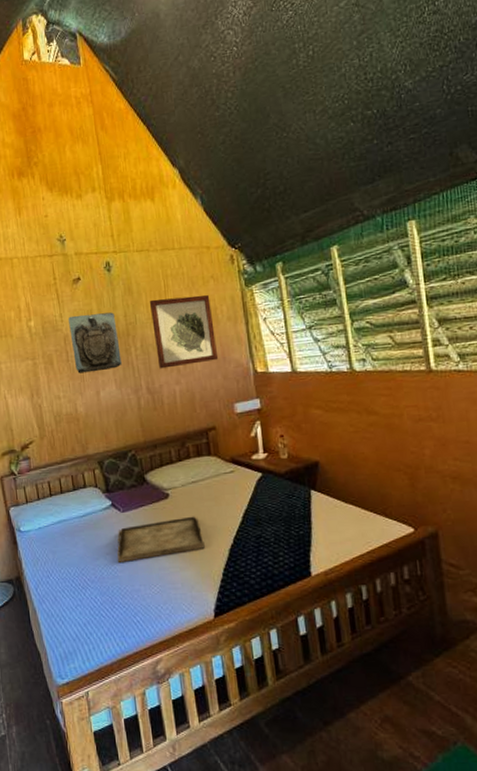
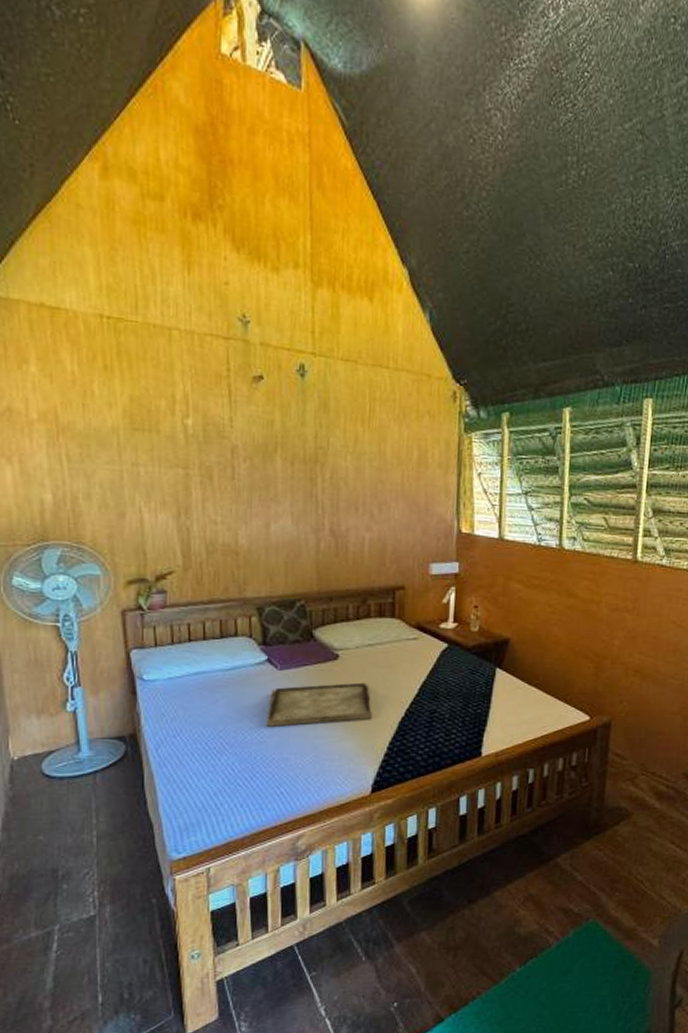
wall sculpture: present [68,312,122,374] -> none [240,422,304,500]
wall art: present [149,295,219,369] -> none [347,424,422,511]

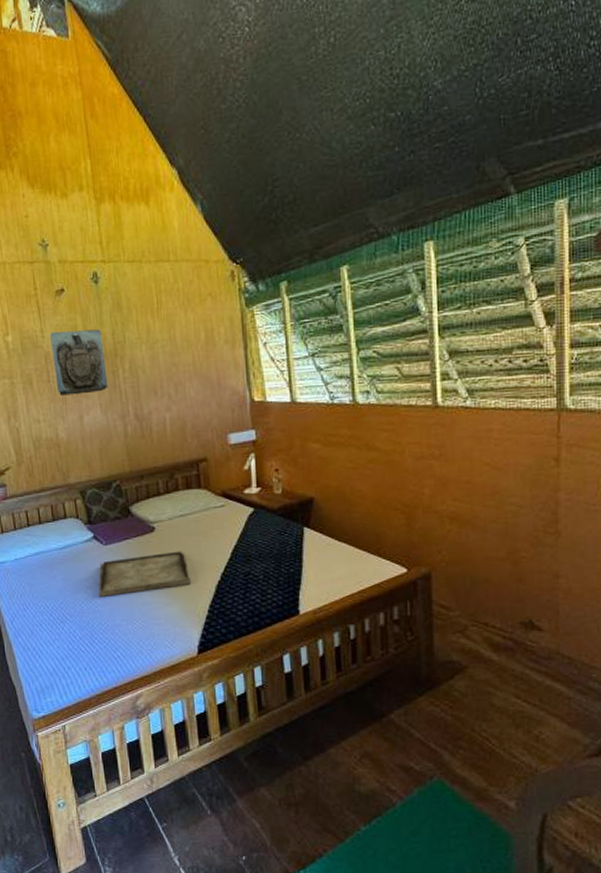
wall sculpture: none [240,422,304,500] -> present [50,329,108,396]

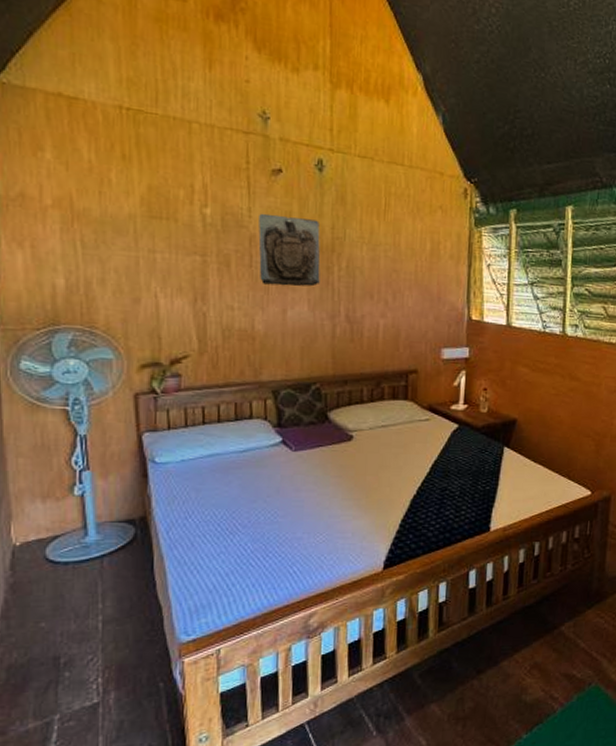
serving tray: present [98,551,191,597] -> none [279,462,385,507]

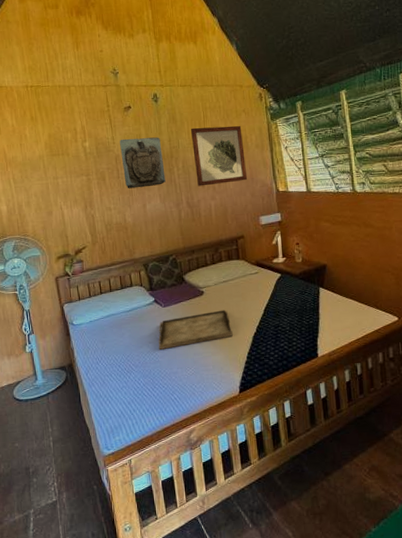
serving tray: none [279,462,385,507] -> present [158,309,233,350]
wall art: none [363,216,435,299] -> present [190,125,248,187]

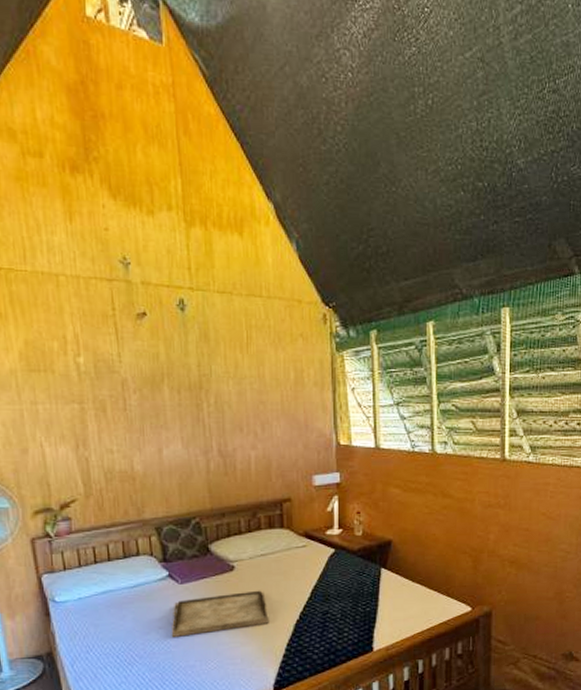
wall sculpture: present [120,137,166,189] -> none [129,357,191,426]
wall art: present [190,125,248,187] -> none [228,351,301,430]

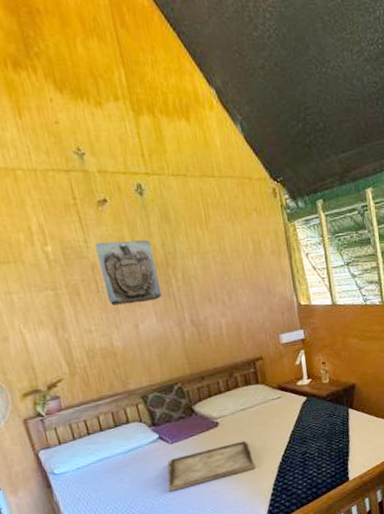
wall sculpture: none [129,357,191,426] -> present [95,240,162,306]

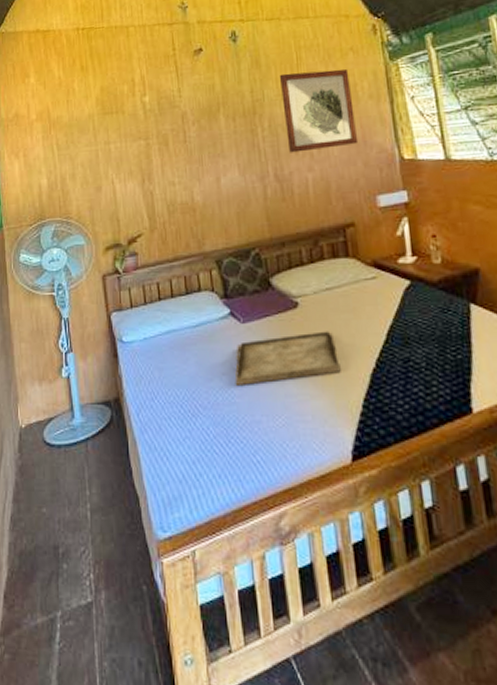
wall sculpture: present [95,240,162,306] -> none [188,87,246,157]
wall art: none [189,227,264,301] -> present [279,69,359,153]

